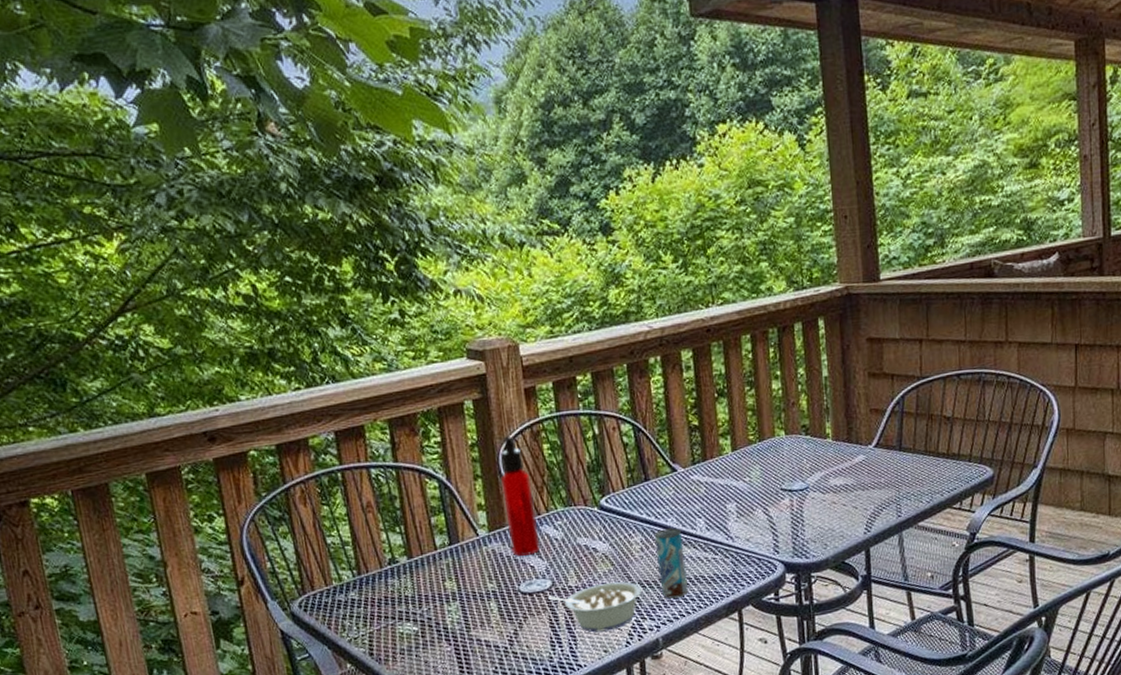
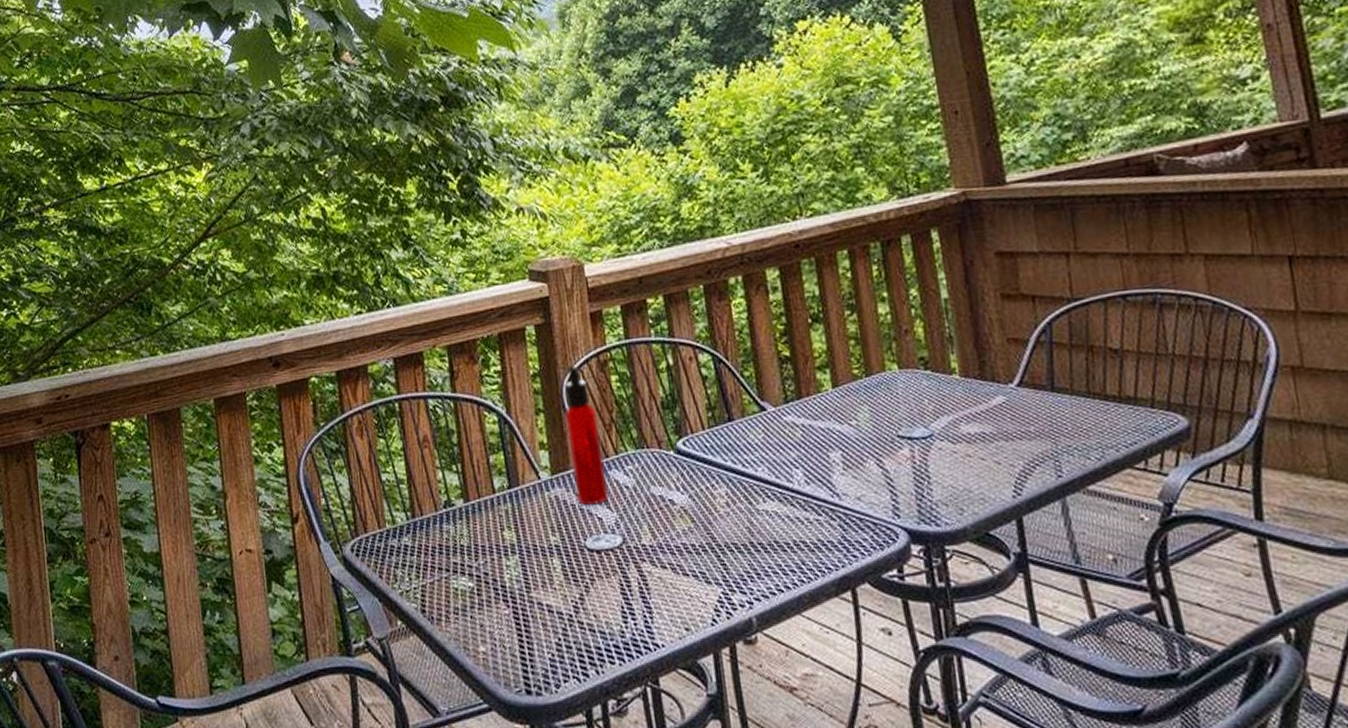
legume: present [548,581,642,633] -> none [618,542,729,605]
beverage can: present [655,528,688,599] -> none [742,479,786,568]

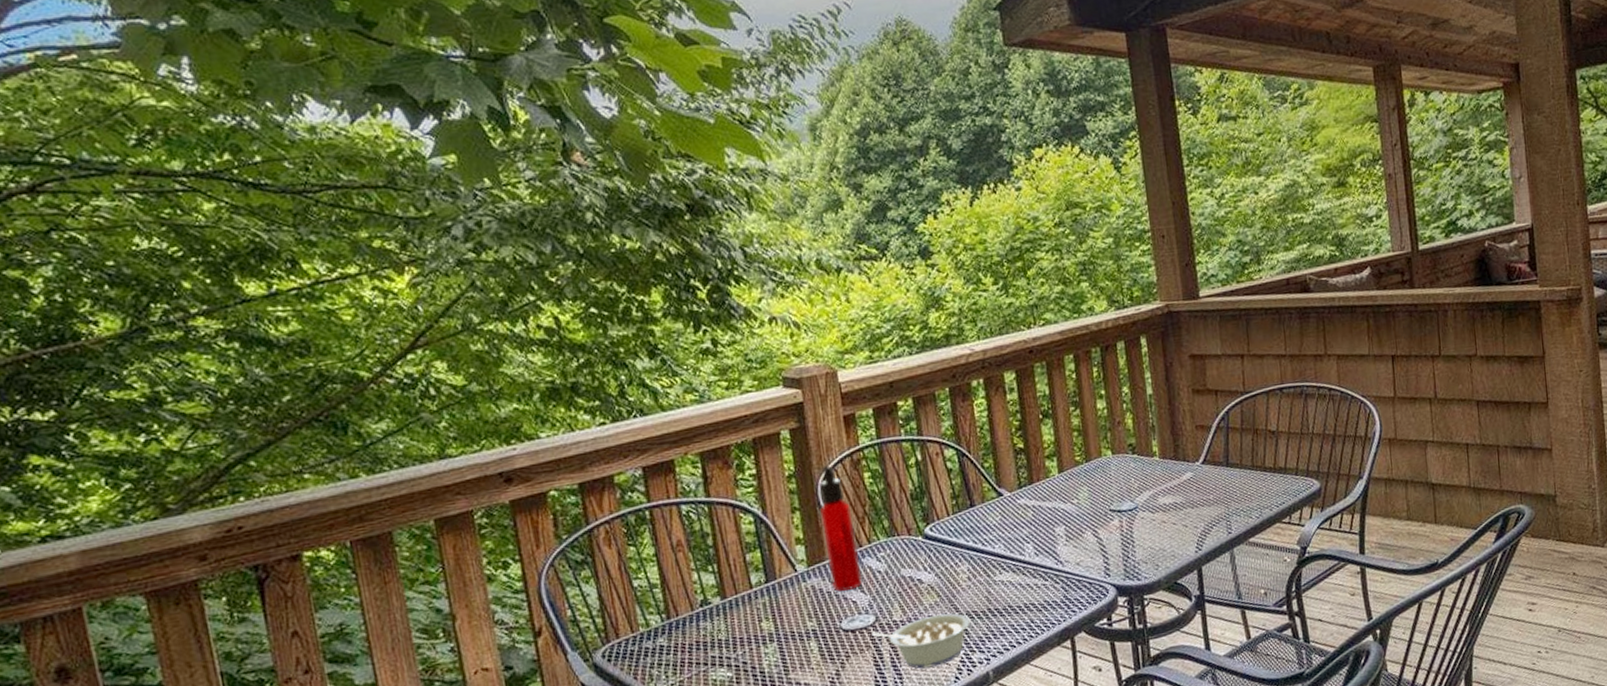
legume: none [618,542,729,605] -> present [872,613,970,669]

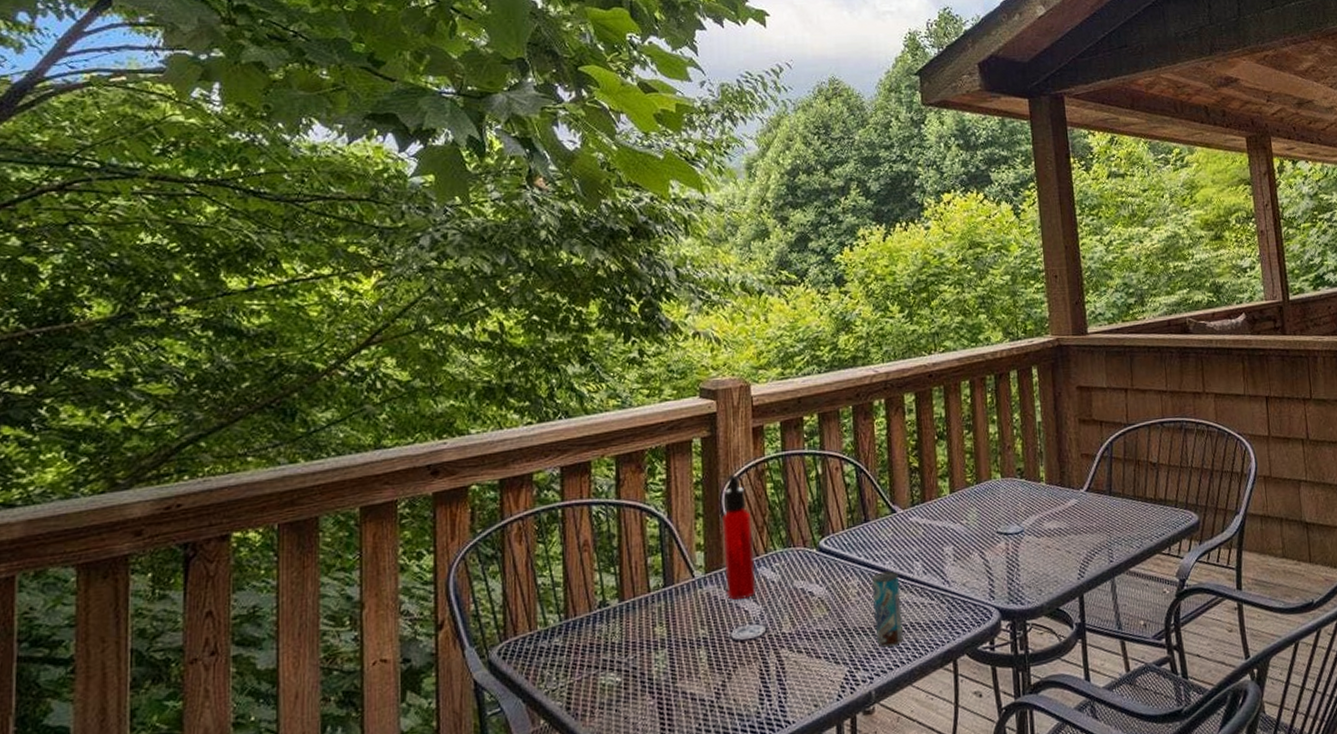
legume: present [872,613,970,669] -> none [760,628,856,685]
beverage can: none [982,554,1018,630] -> present [872,571,903,648]

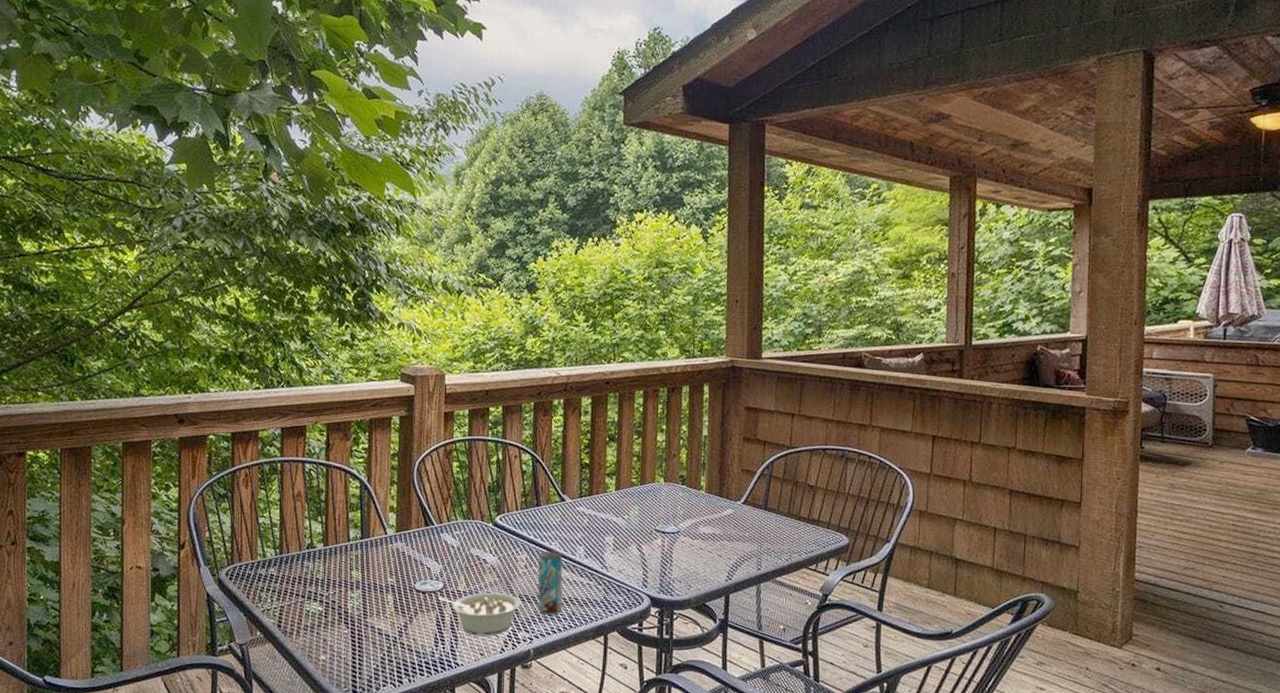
water bottle: present [721,474,757,600] -> none [412,451,439,557]
legume: none [760,628,856,685] -> present [438,592,521,636]

